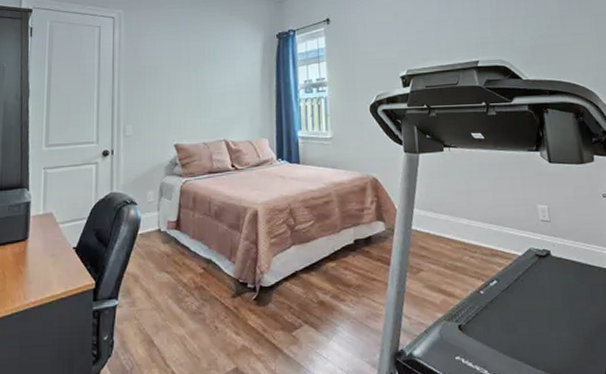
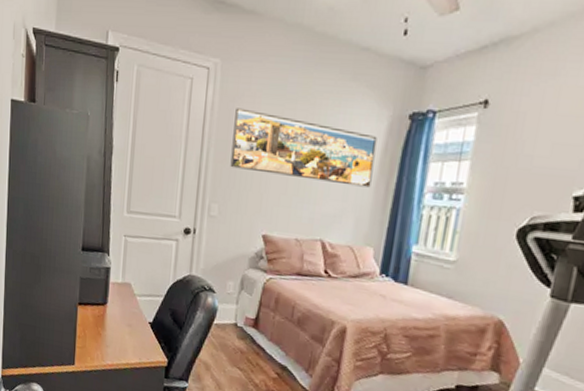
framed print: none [140,45,257,93] -> present [230,108,377,188]

